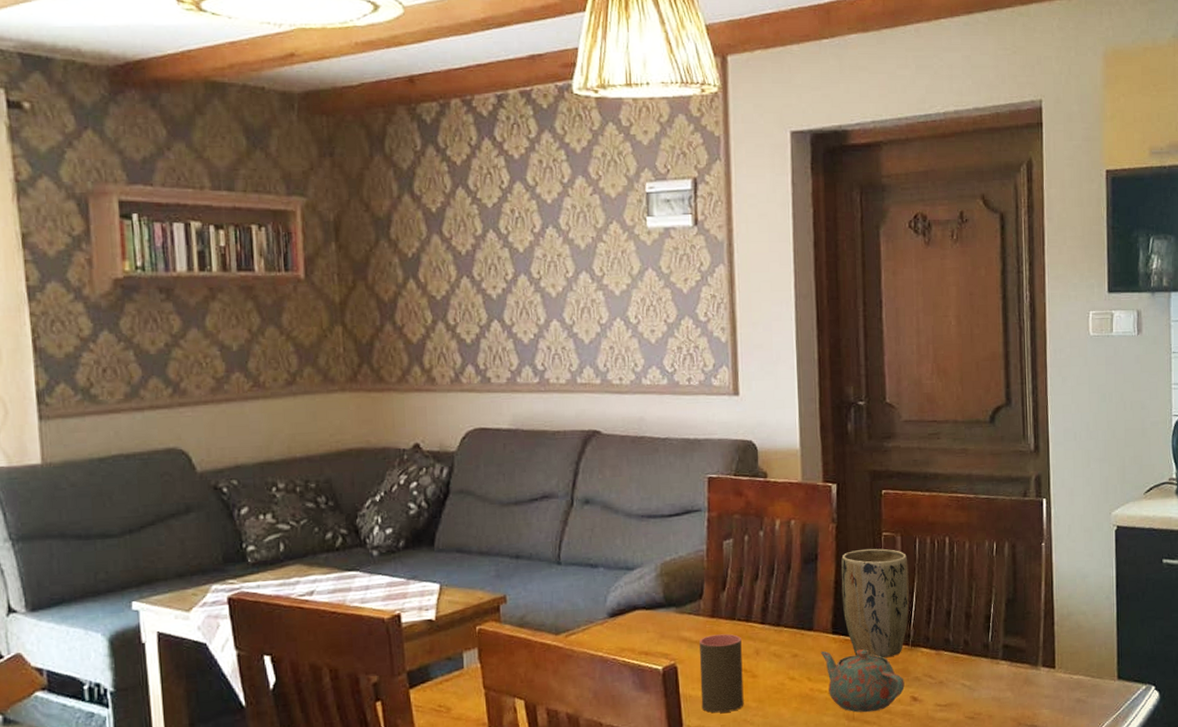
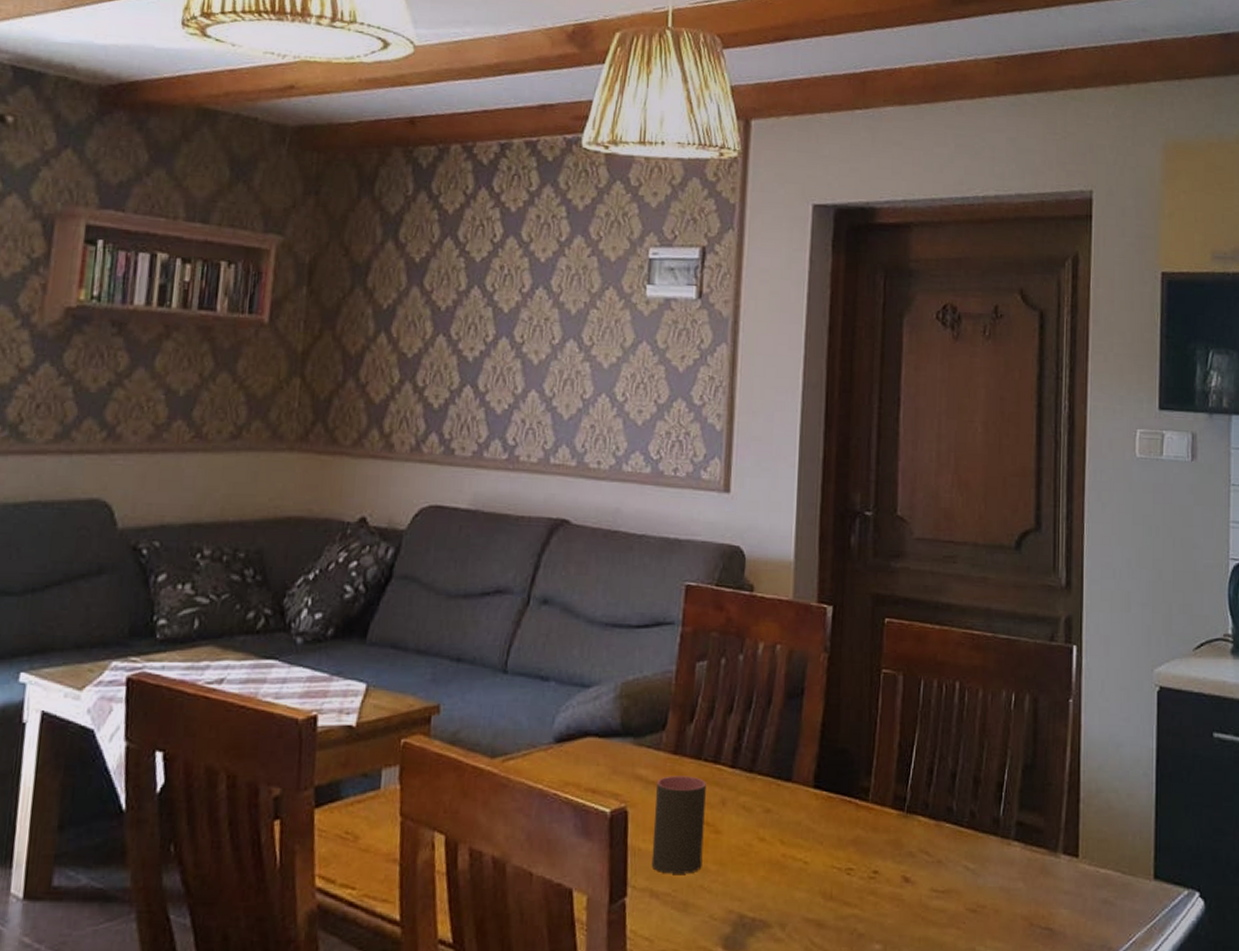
teapot: present [820,649,905,713] -> none [798,808,895,891]
plant pot: present [841,548,910,658] -> none [828,687,910,824]

